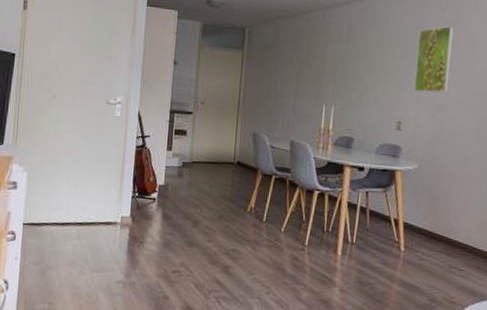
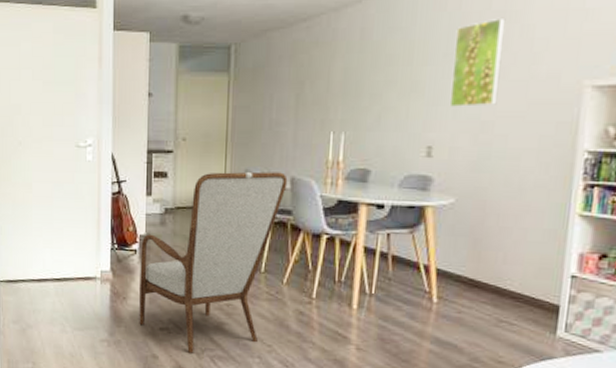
armchair: none [153,133,288,294] -> present [139,171,288,353]

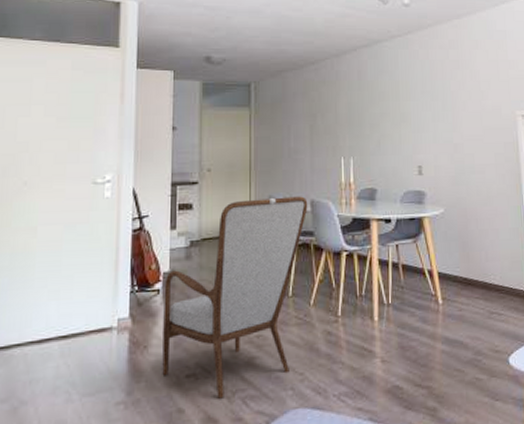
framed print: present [449,17,506,107] -> none [427,65,463,133]

